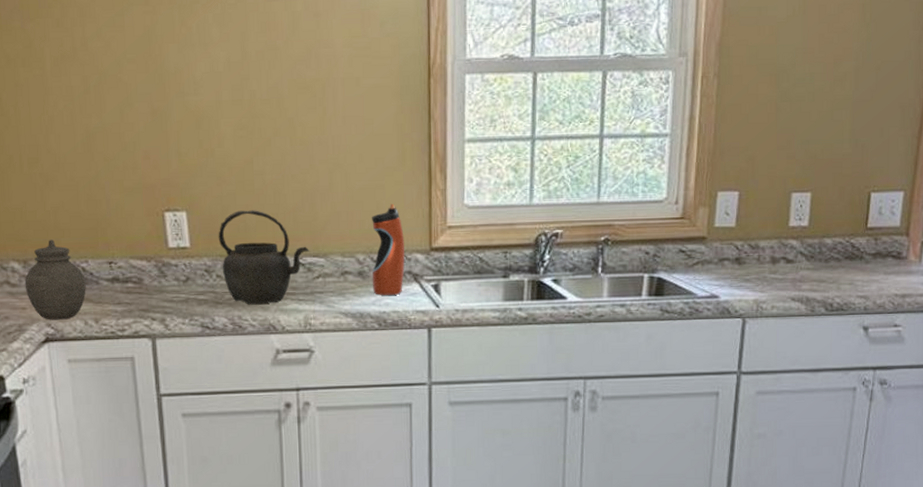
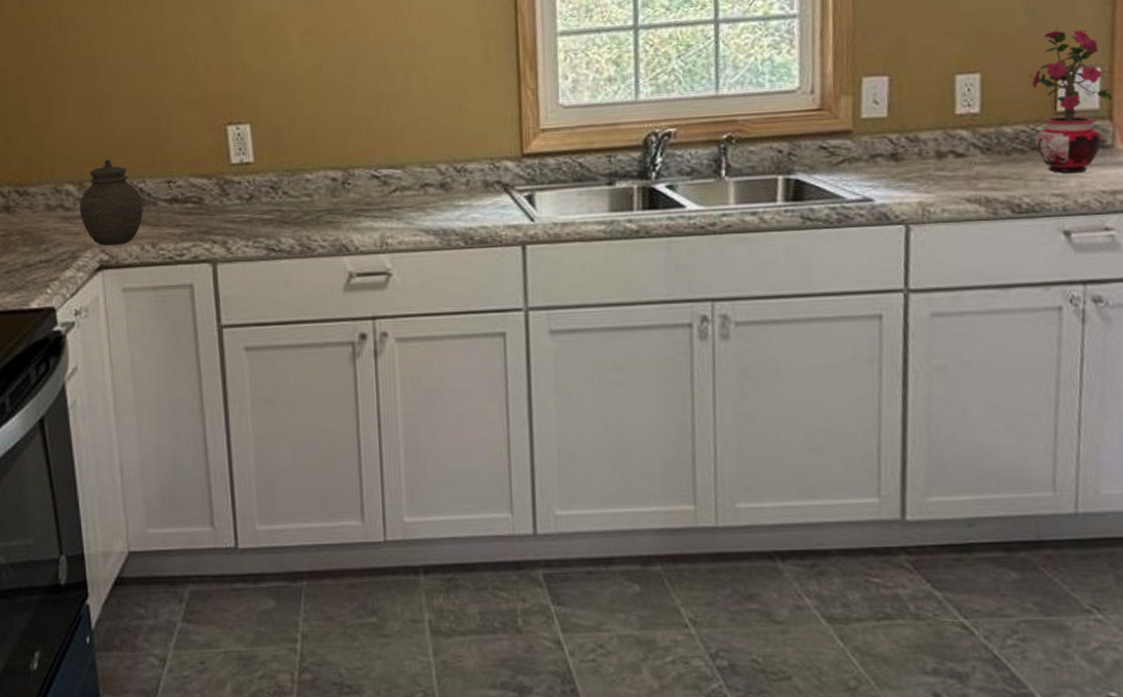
kettle: present [218,210,309,305] -> none [284,119,385,224]
water bottle: present [371,203,405,295] -> none [453,106,493,209]
potted plant: none [849,156,913,279] -> present [1029,27,1114,174]

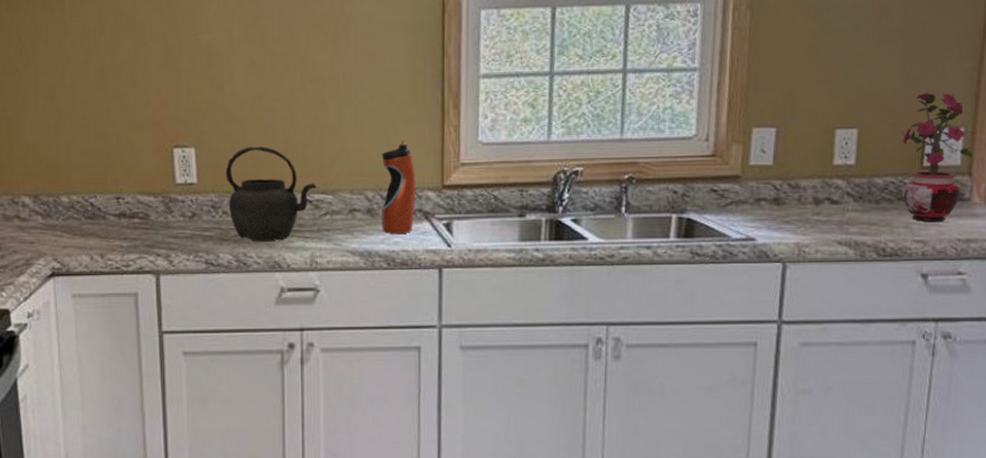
jar: present [79,159,143,246] -> none [34,175,93,255]
kettle: none [284,119,385,224] -> present [225,146,317,242]
water bottle: none [453,106,493,209] -> present [381,140,415,234]

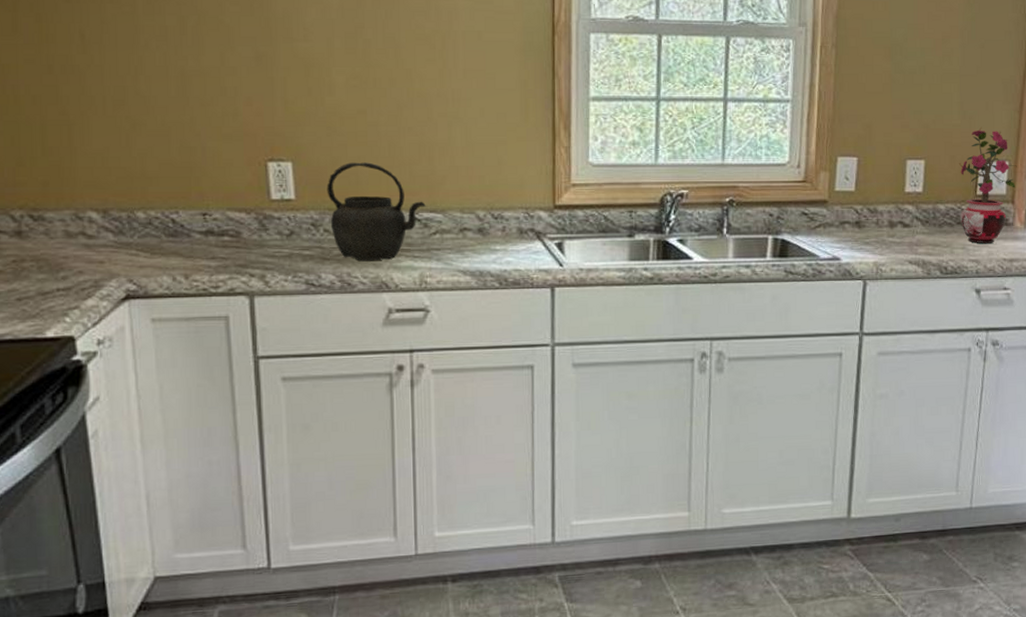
water bottle: present [381,140,415,234] -> none [492,159,527,253]

